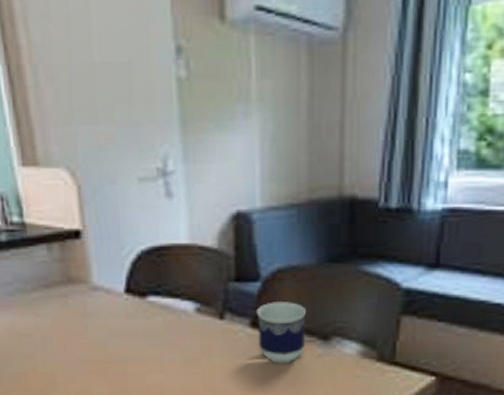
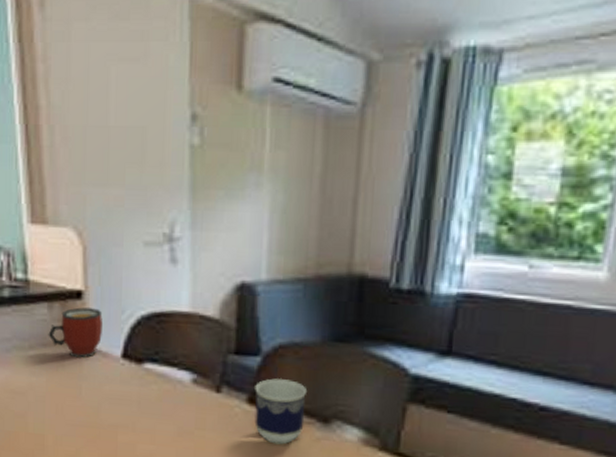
mug: none [49,247,104,296] -> present [48,307,103,359]

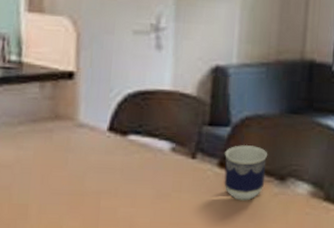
mug: present [48,307,103,359] -> none [38,86,92,132]

